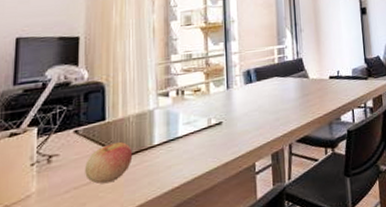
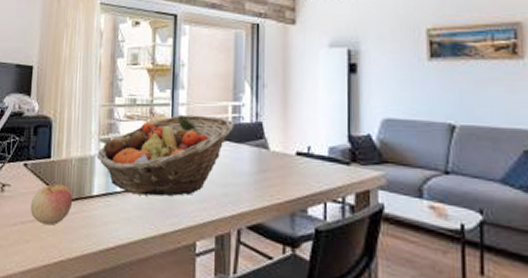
fruit basket: none [156,59,280,136] -> present [97,114,234,197]

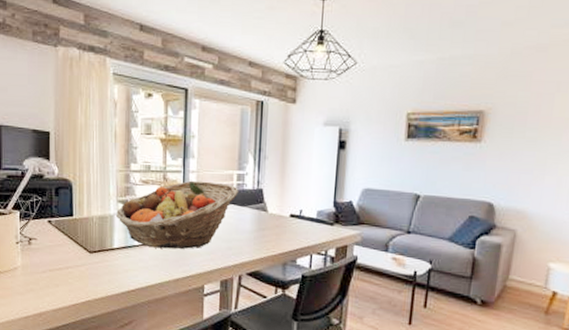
apple: present [31,184,73,226] -> none [58,239,96,273]

